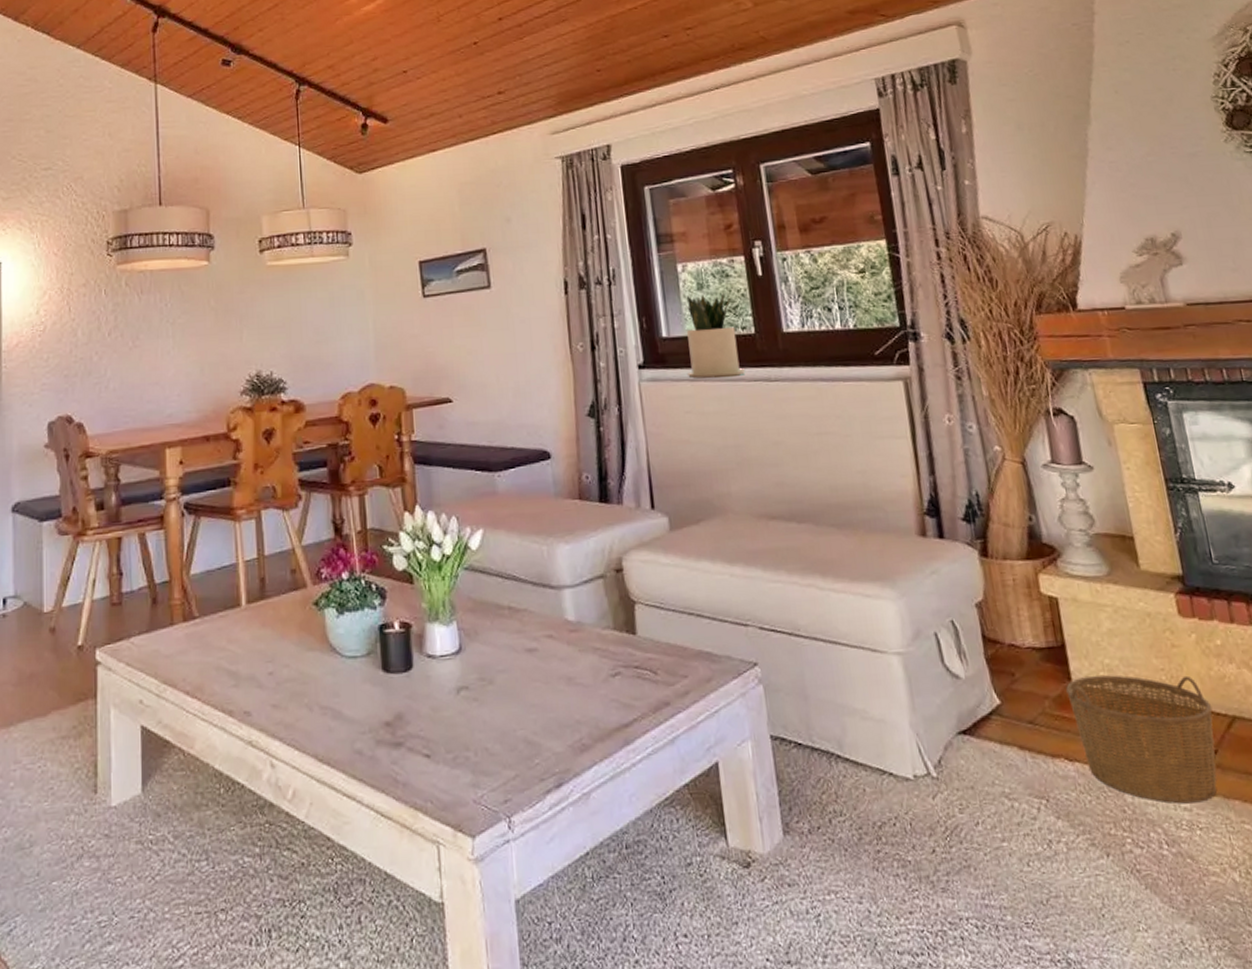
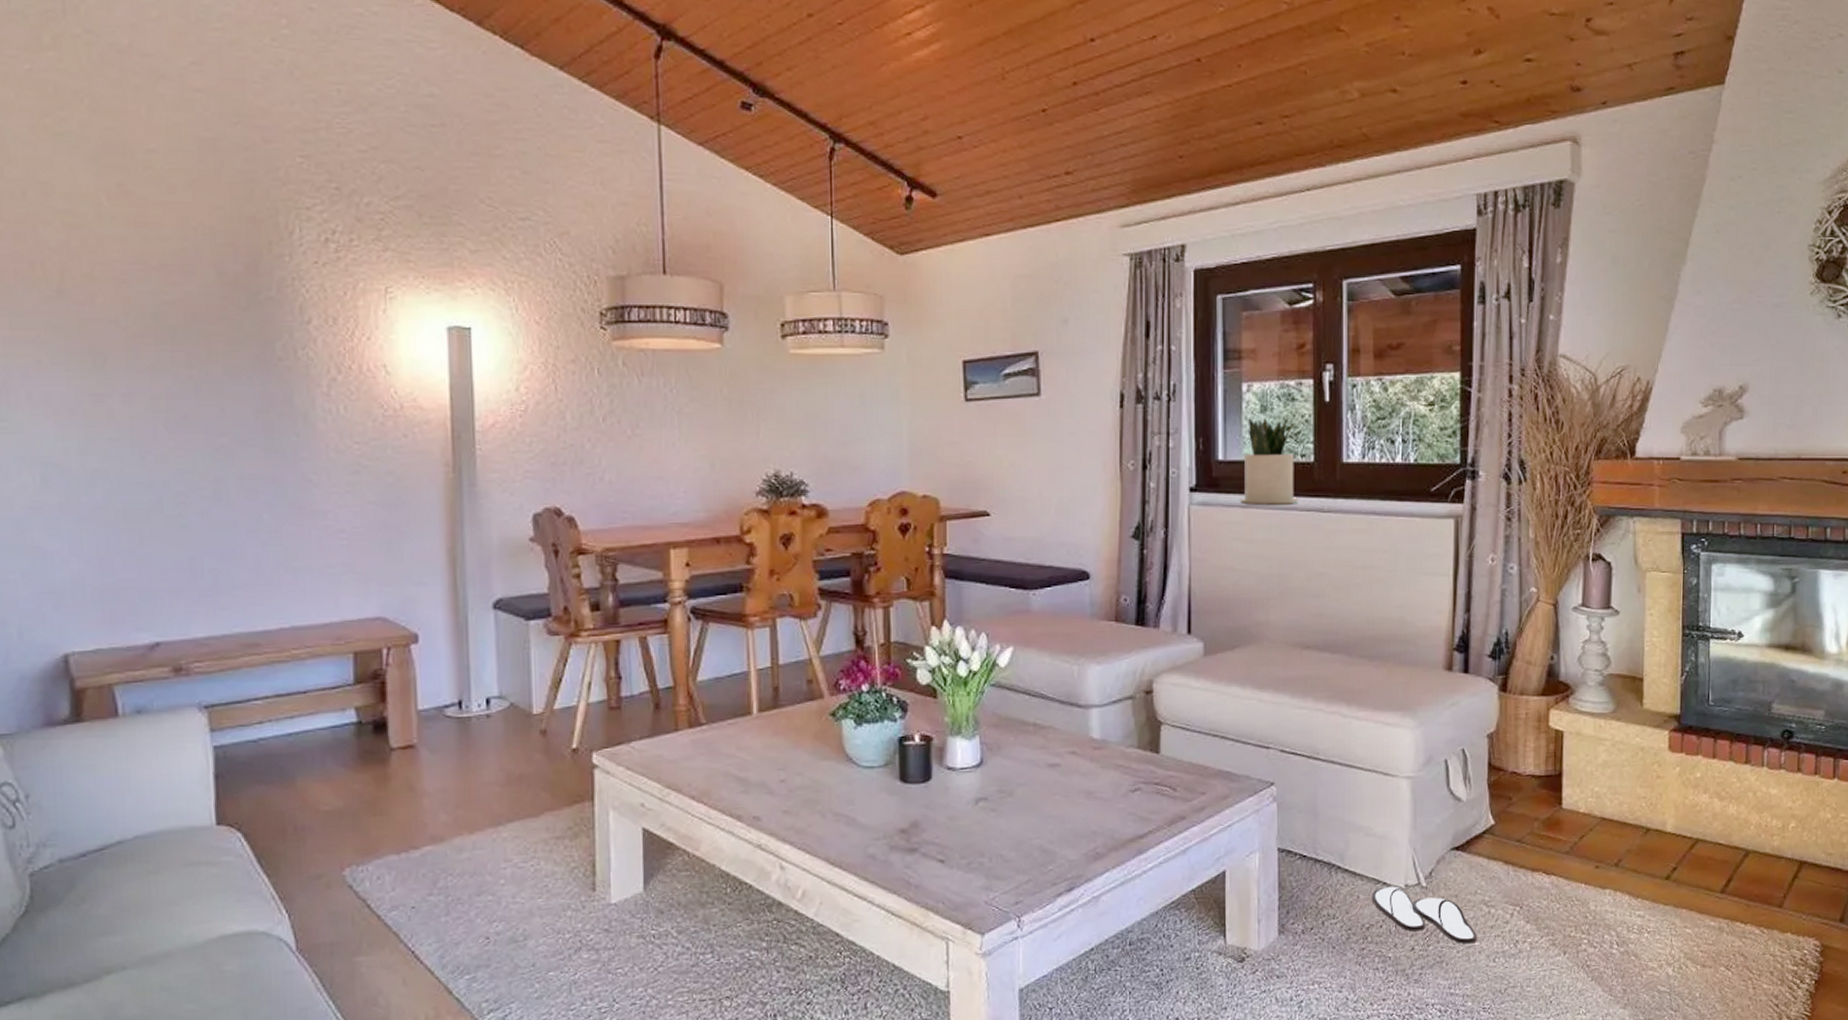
slippers: none [879,777,1004,845] -> present [1372,886,1477,944]
basket: present [1066,675,1217,804] -> none [1556,801,1681,912]

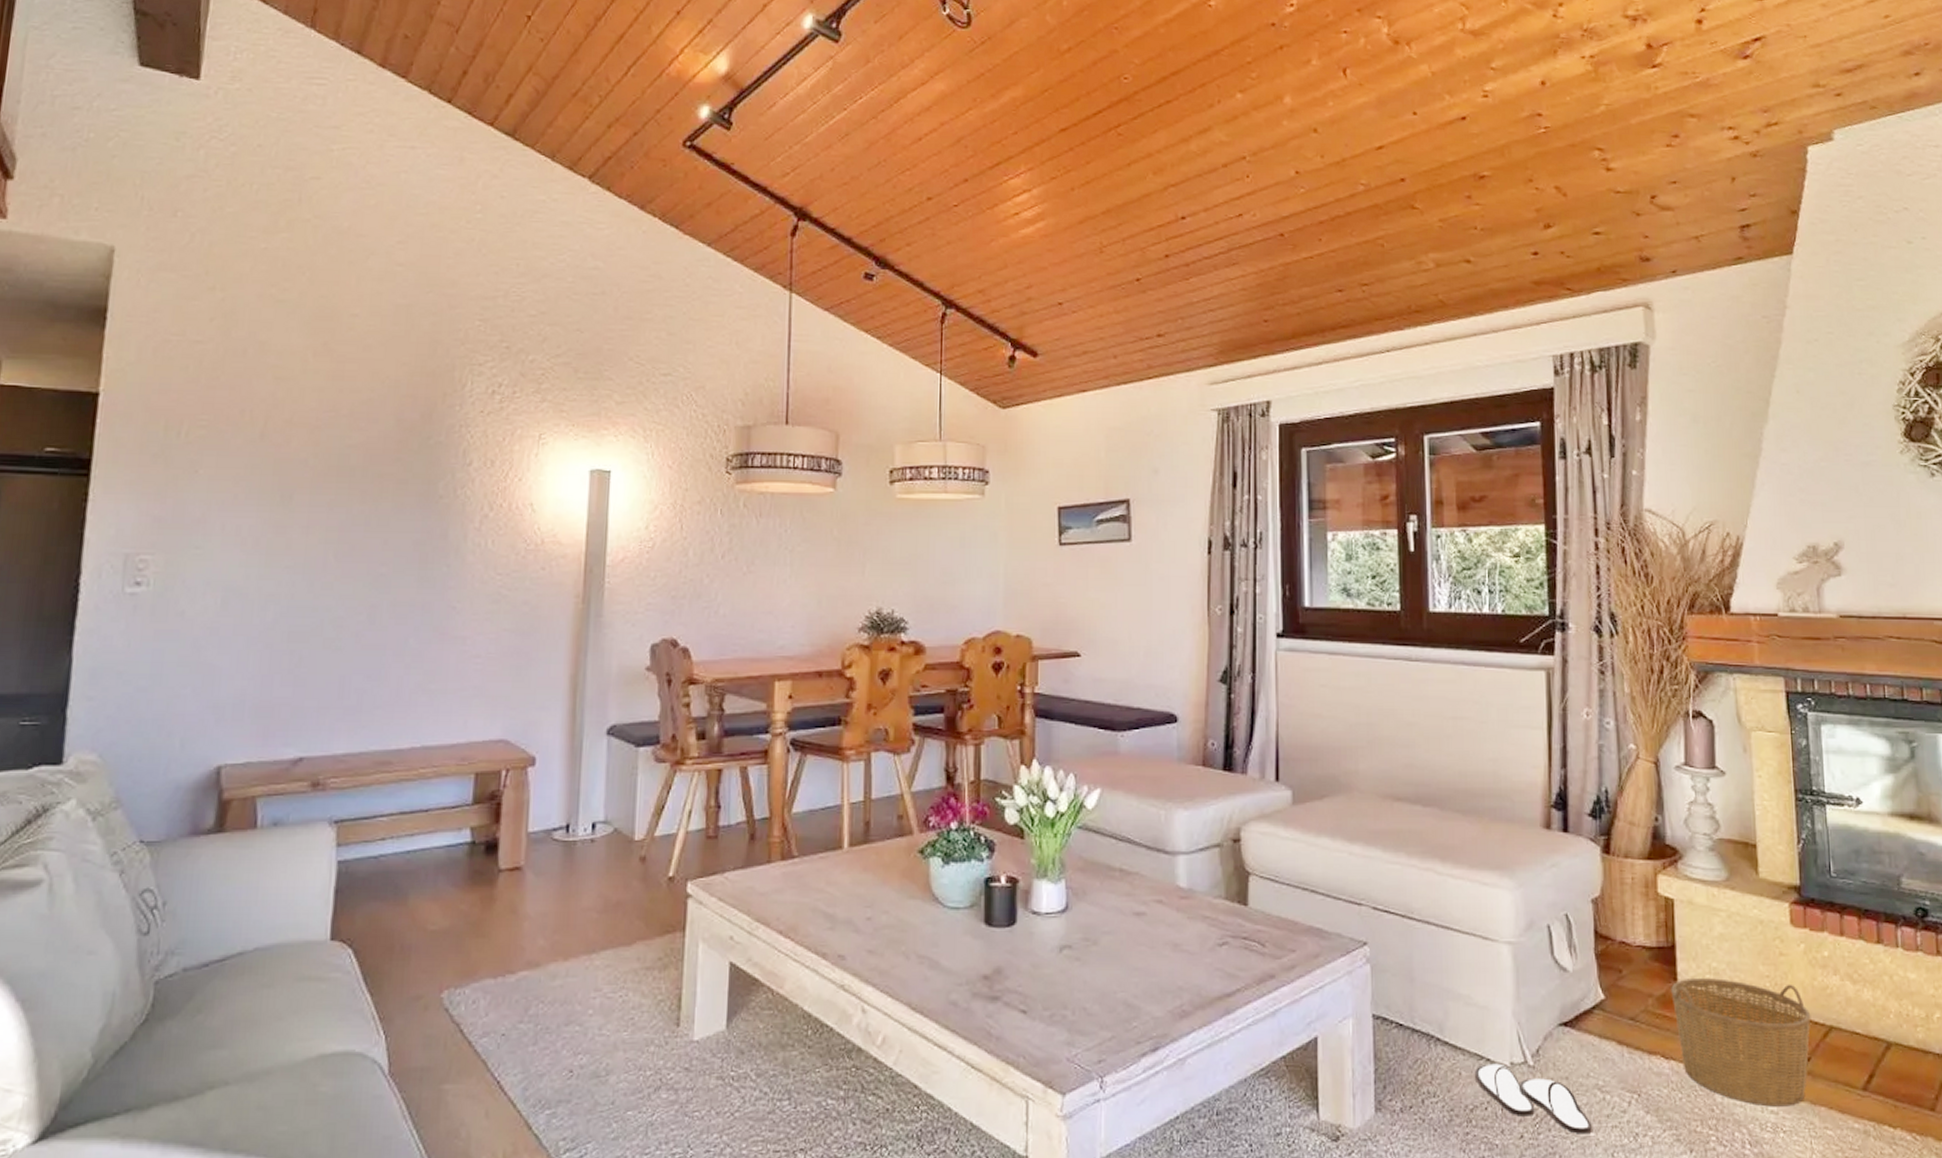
planter: present [1239,416,1300,506] -> none [1325,565,1387,654]
basket: none [1556,801,1681,912] -> present [1671,978,1811,1107]

